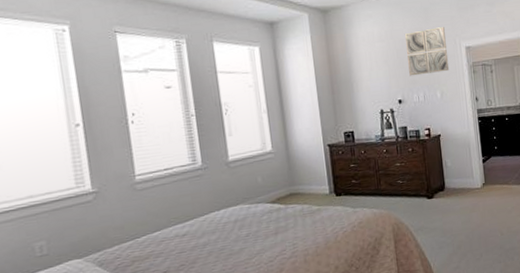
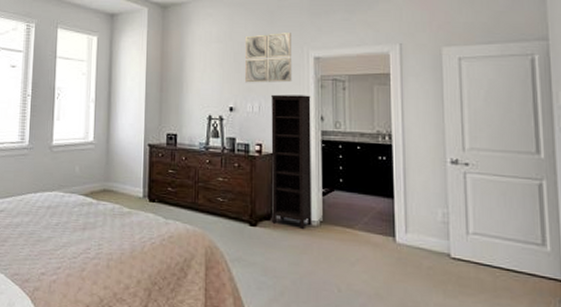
bookcase: none [433,81,477,193] -> present [271,94,312,230]

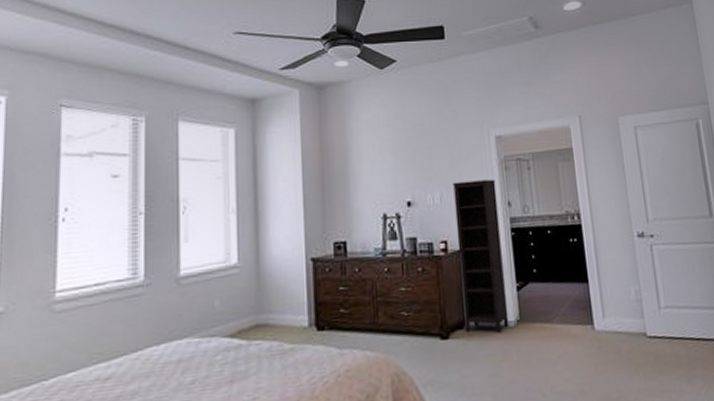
wall art: present [244,33,292,83] -> none [418,111,475,171]

